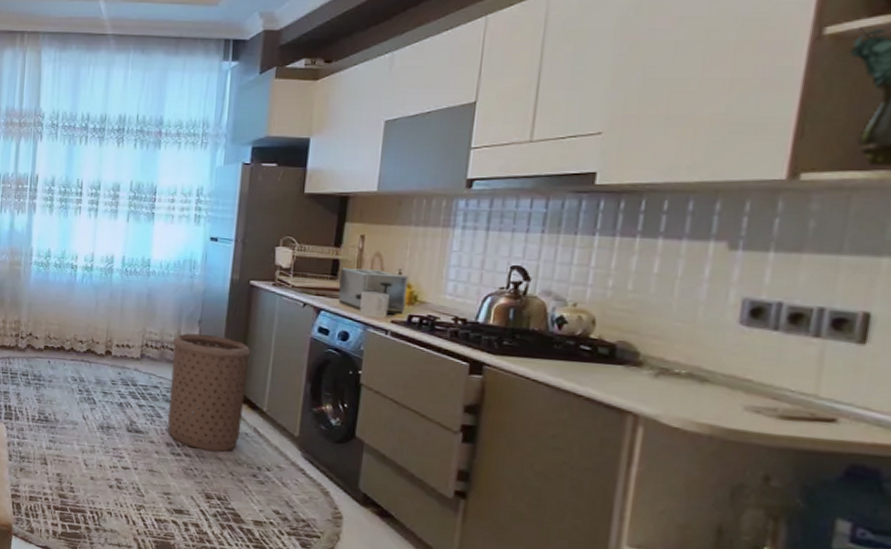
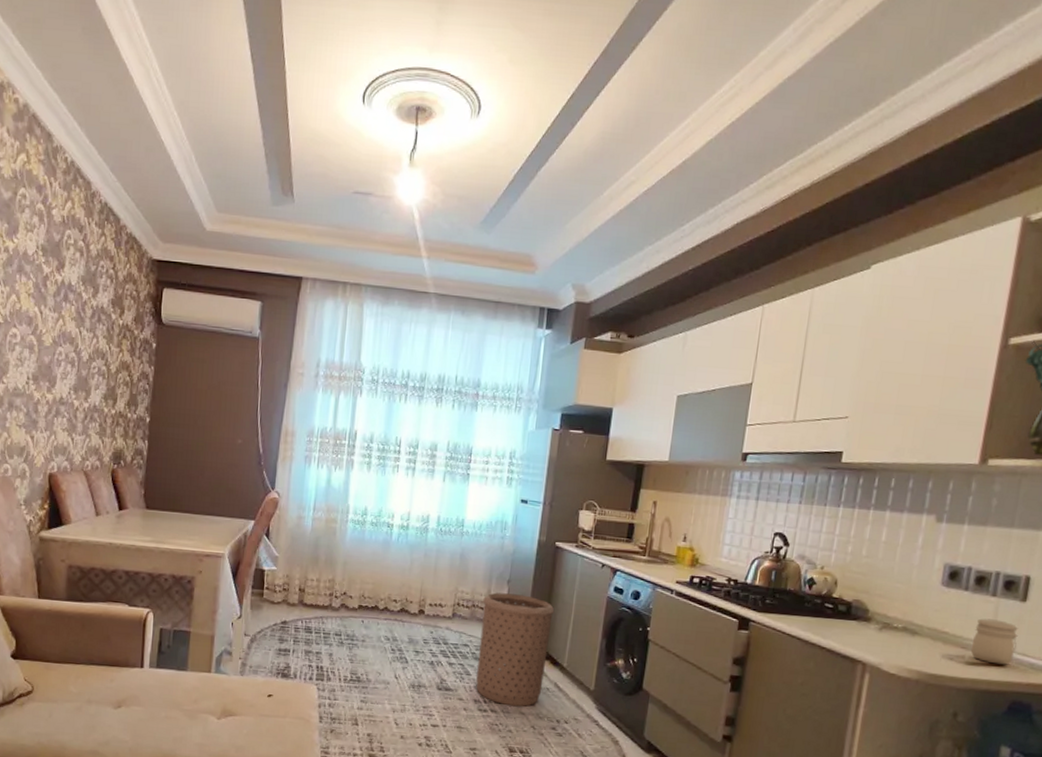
toaster: present [338,268,408,316] -> none [632,531,692,576]
mug: present [360,291,389,319] -> none [650,553,675,579]
jar: none [785,363,857,421] -> present [970,618,1019,665]

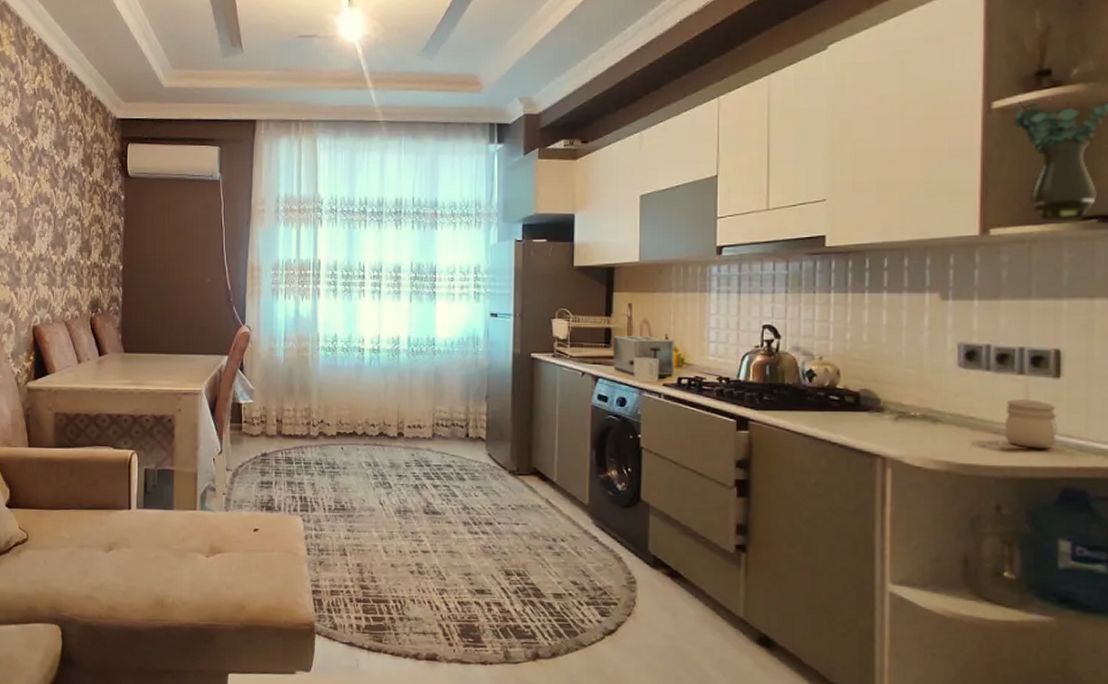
laundry basket: present [476,592,555,707] -> none [462,409,538,527]
toaster: none [632,531,692,576] -> present [613,336,674,378]
mug: none [650,553,675,579] -> present [633,357,659,382]

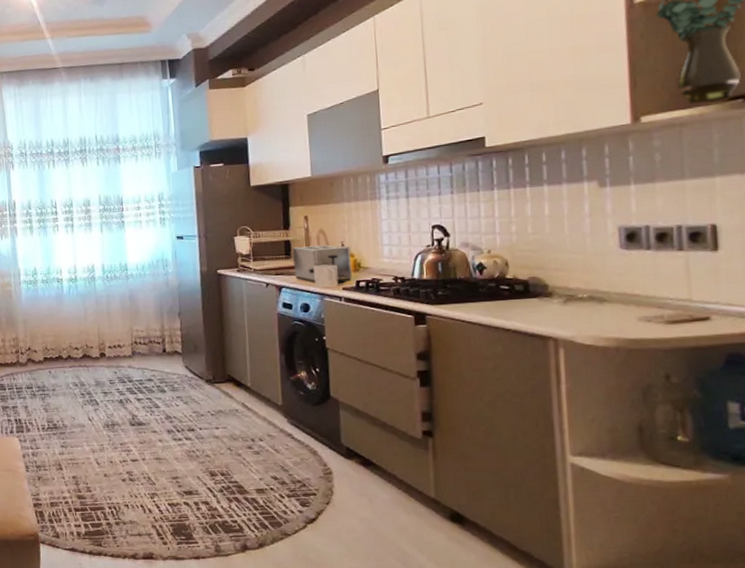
jar: present [1004,399,1059,449] -> none [668,273,720,319]

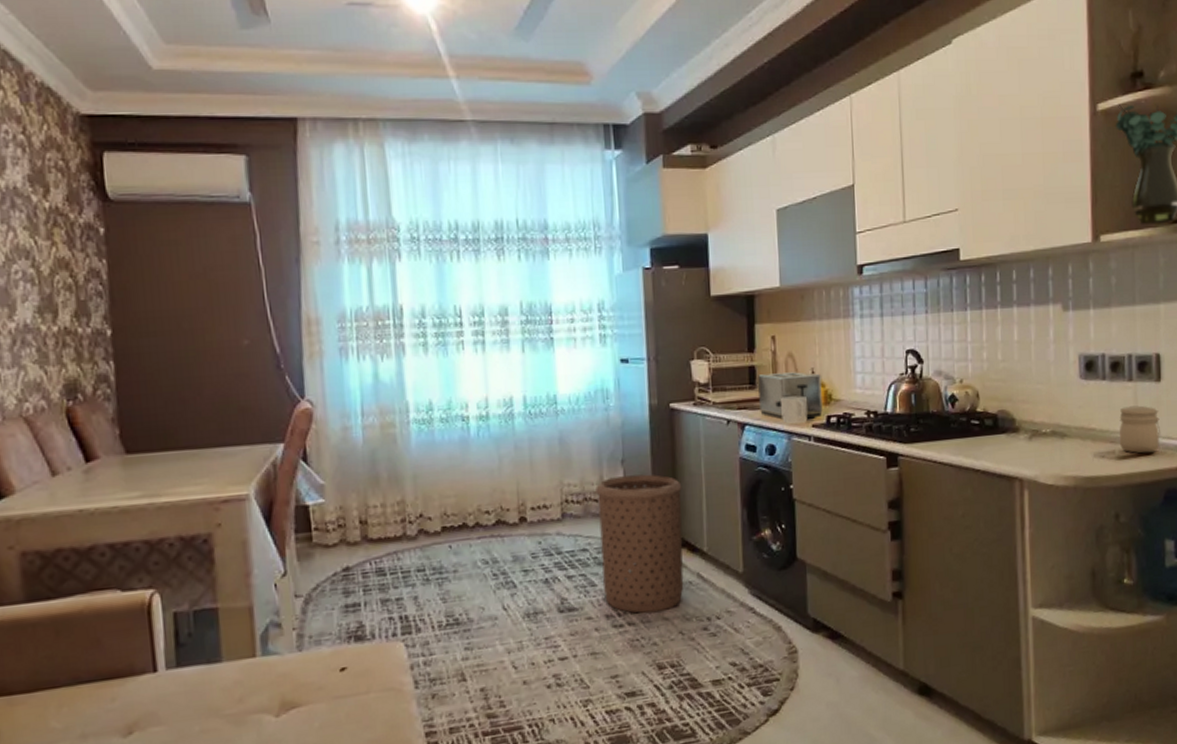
laundry basket: none [158,324,231,432] -> present [596,474,684,614]
jar: none [668,273,720,319] -> present [1119,405,1161,454]

